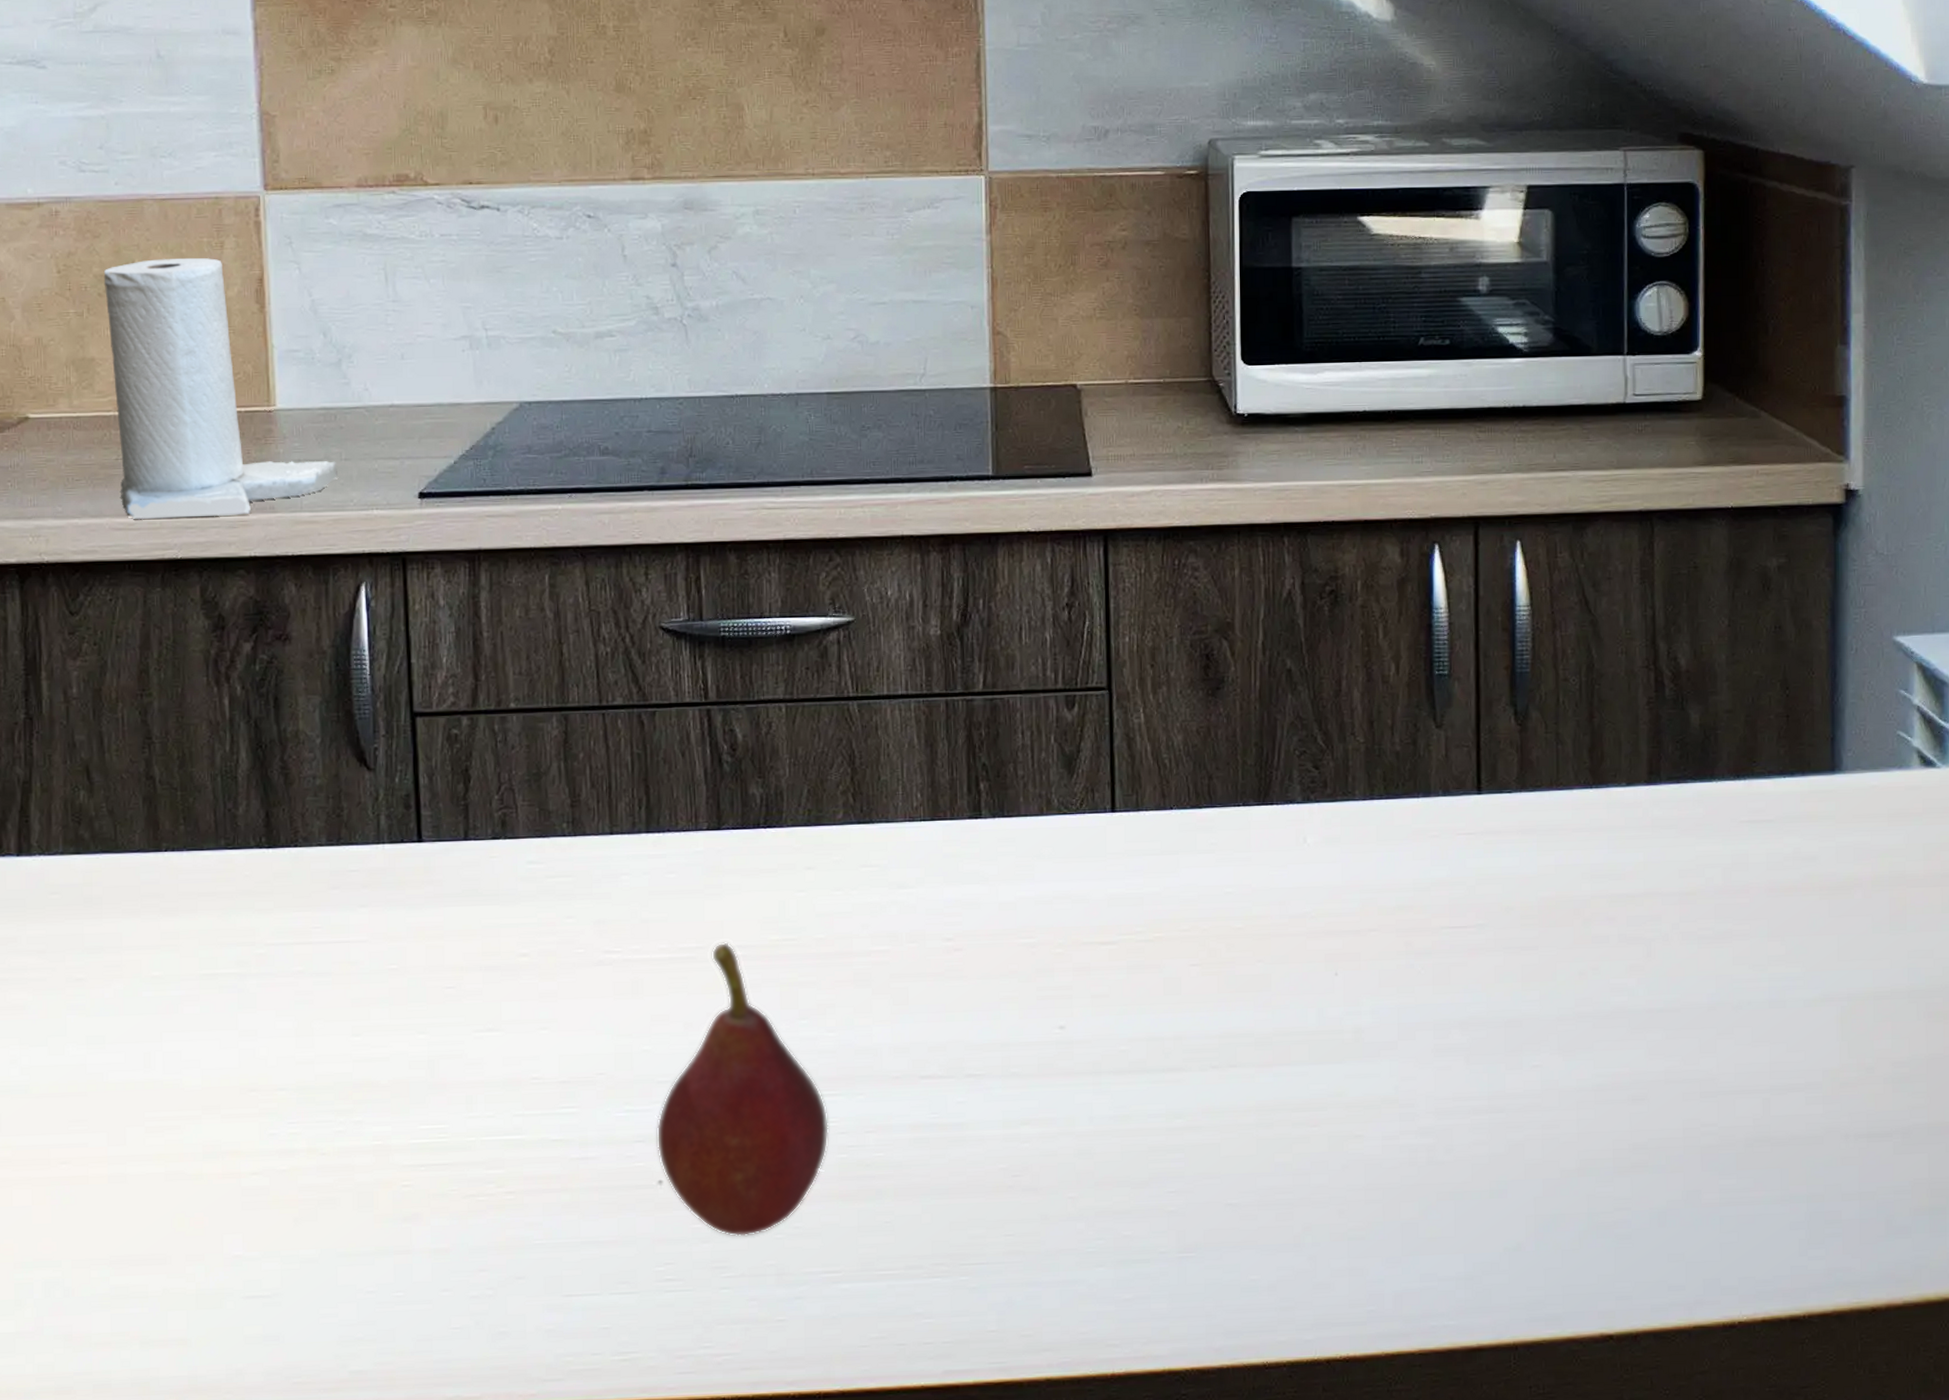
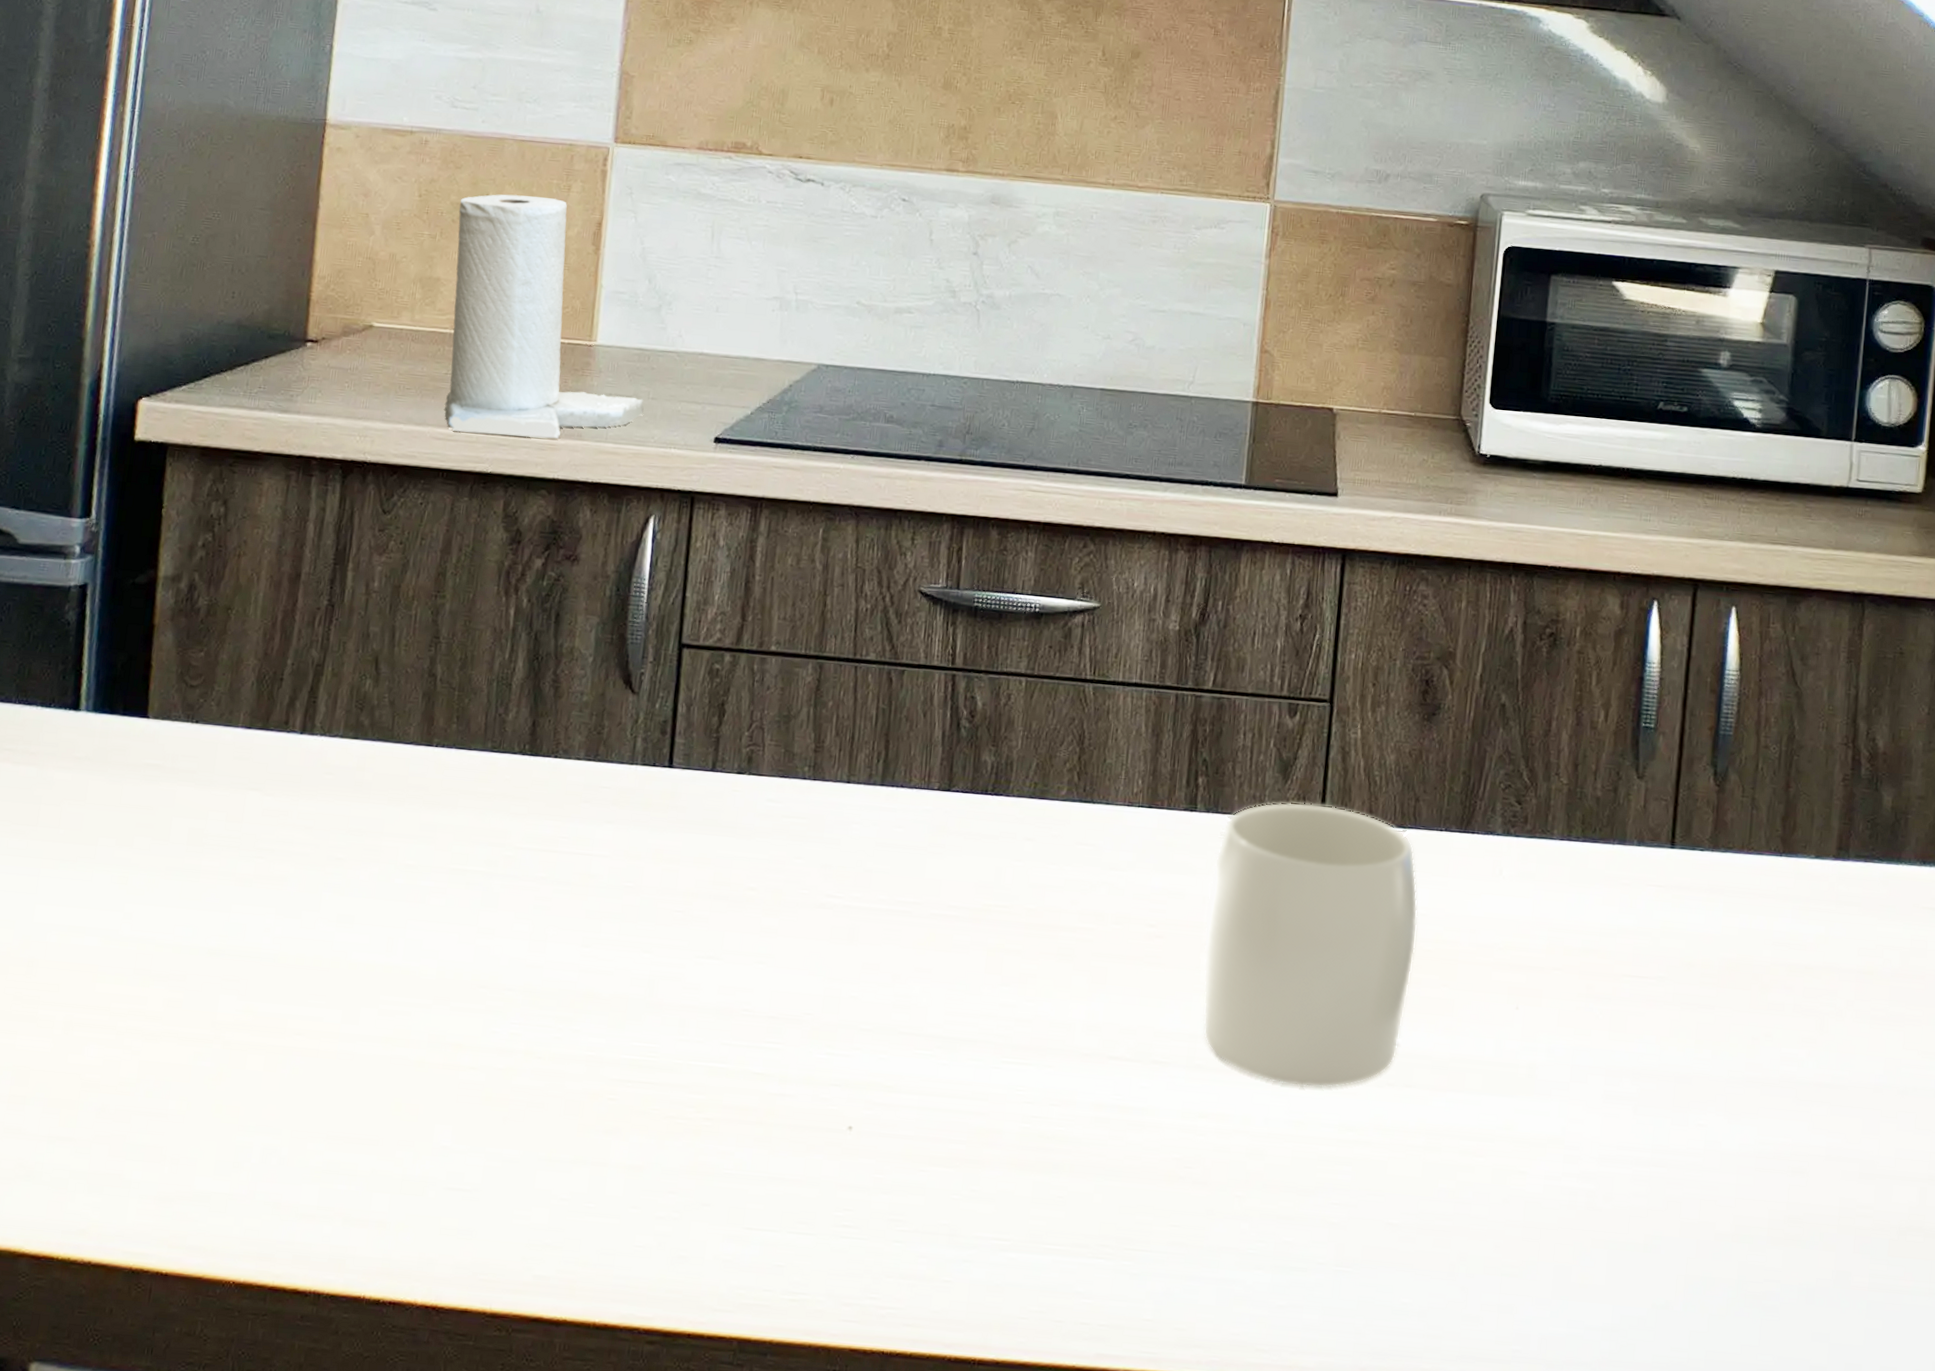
fruit: present [656,942,830,1236] -> none [851,900,1017,1192]
mug: none [1003,794,1225,1081] -> present [1203,802,1418,1088]

